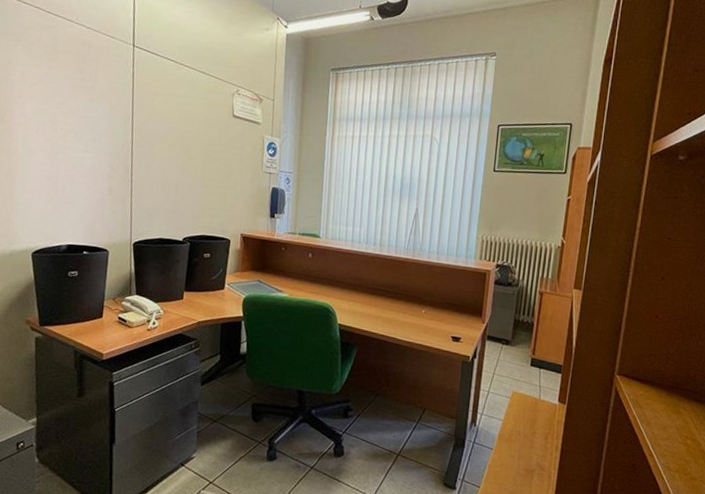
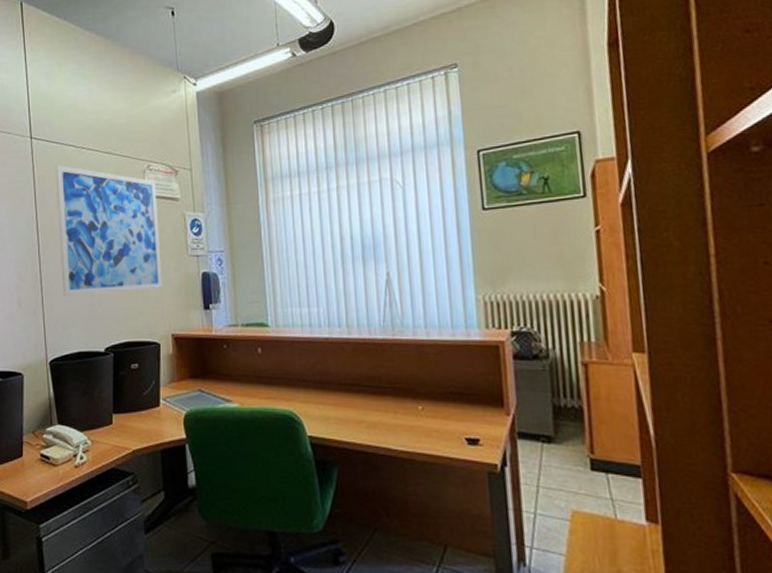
wall art: none [150,75,242,195] -> present [56,165,163,297]

